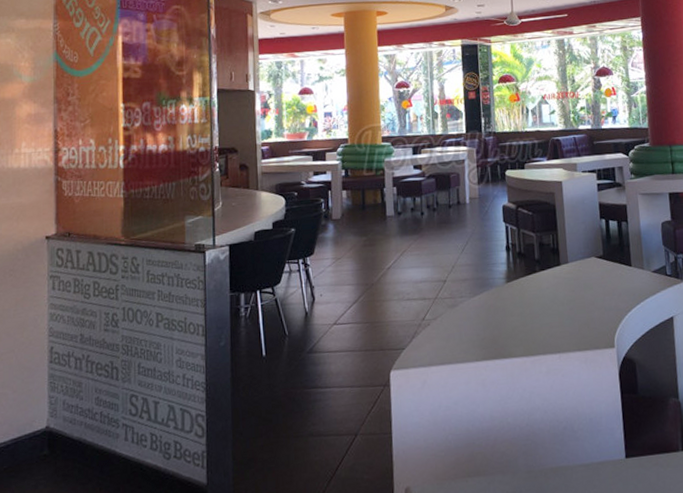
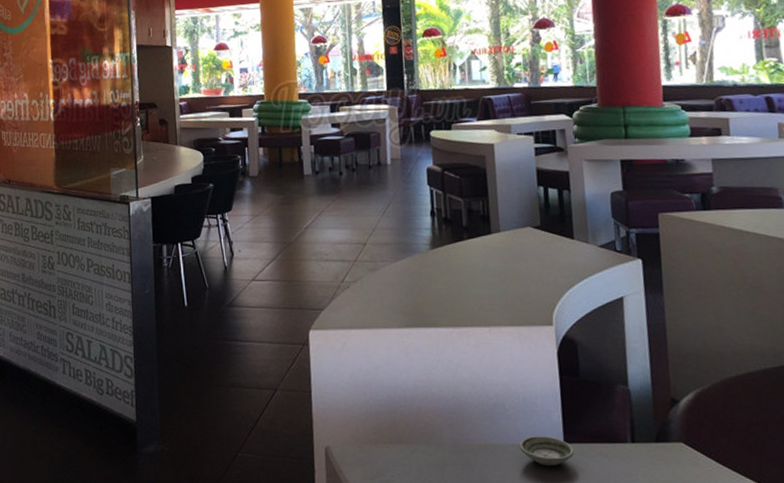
saucer: none [586,453,635,482] -> present [519,436,575,466]

